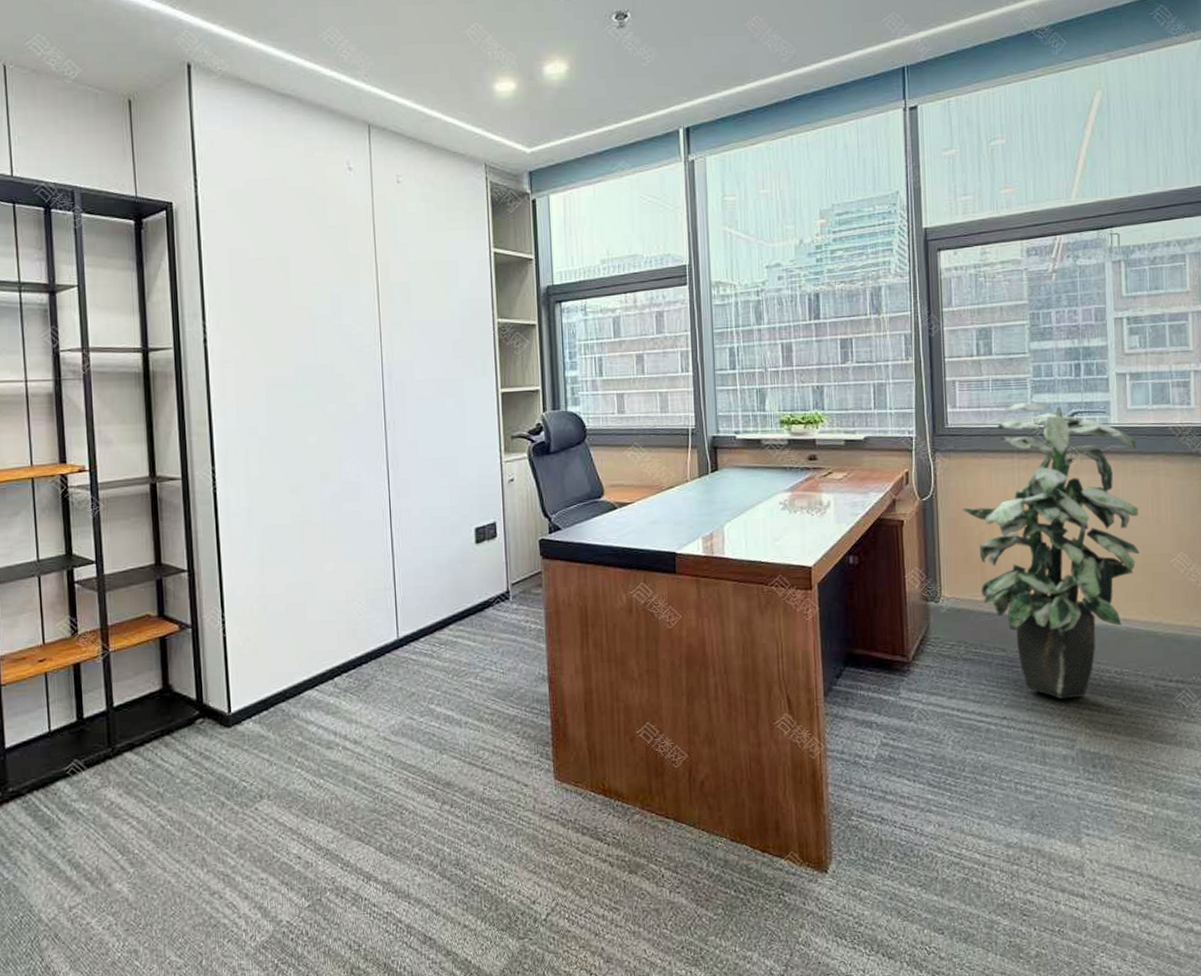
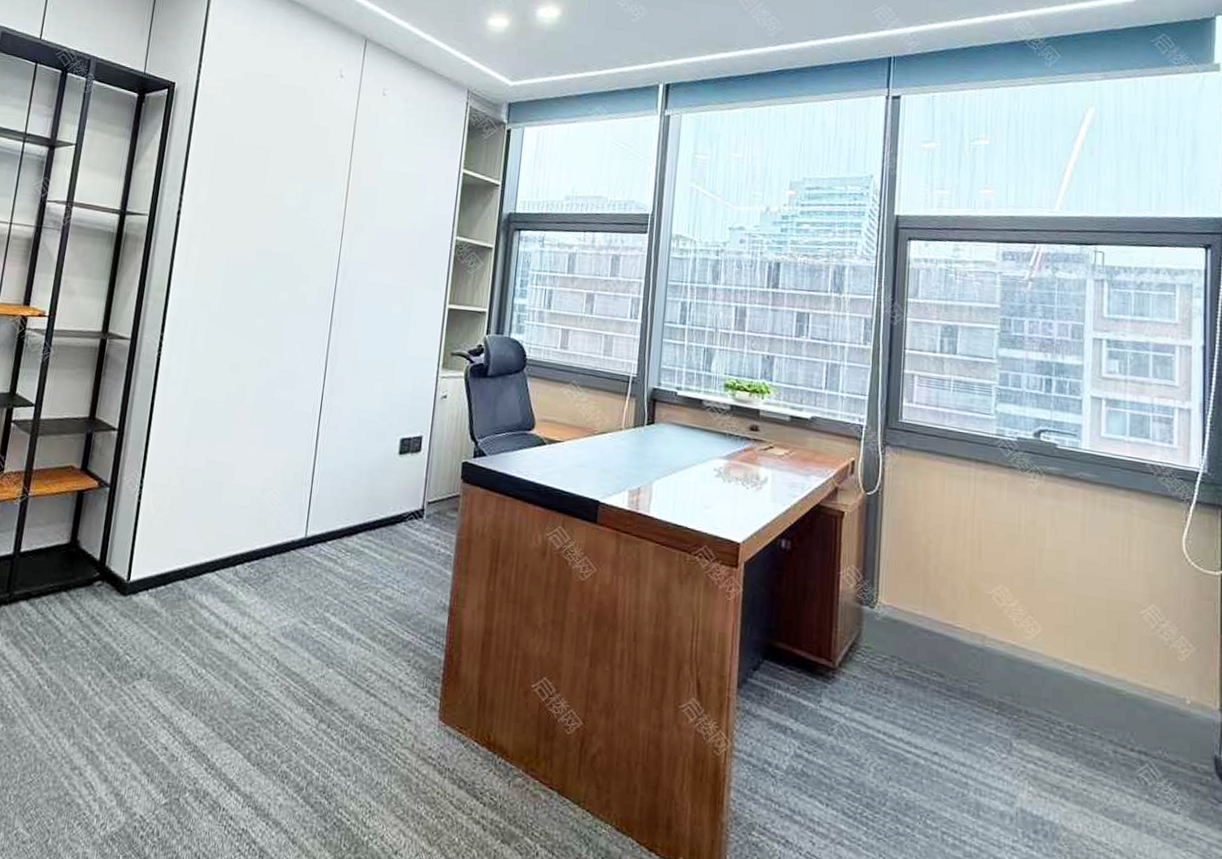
indoor plant: present [962,402,1140,699] -> none [909,409,1109,748]

